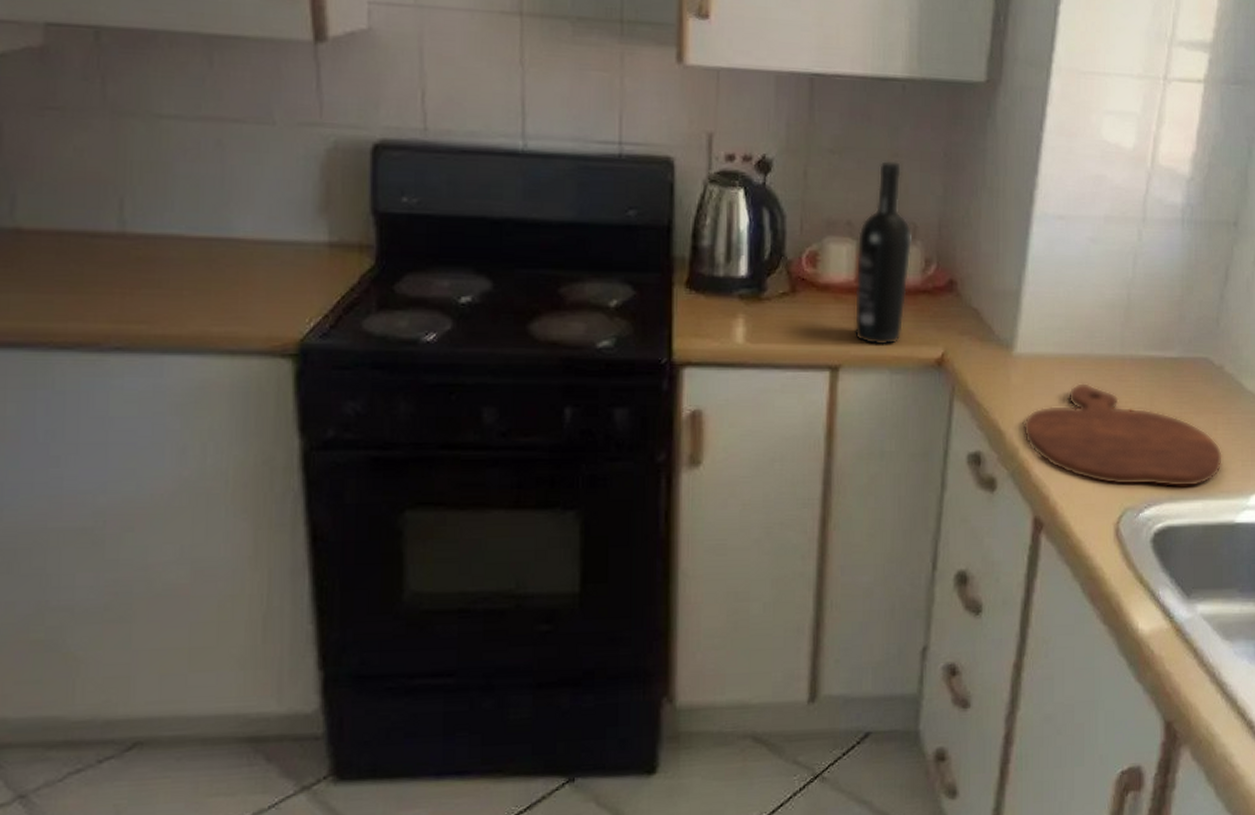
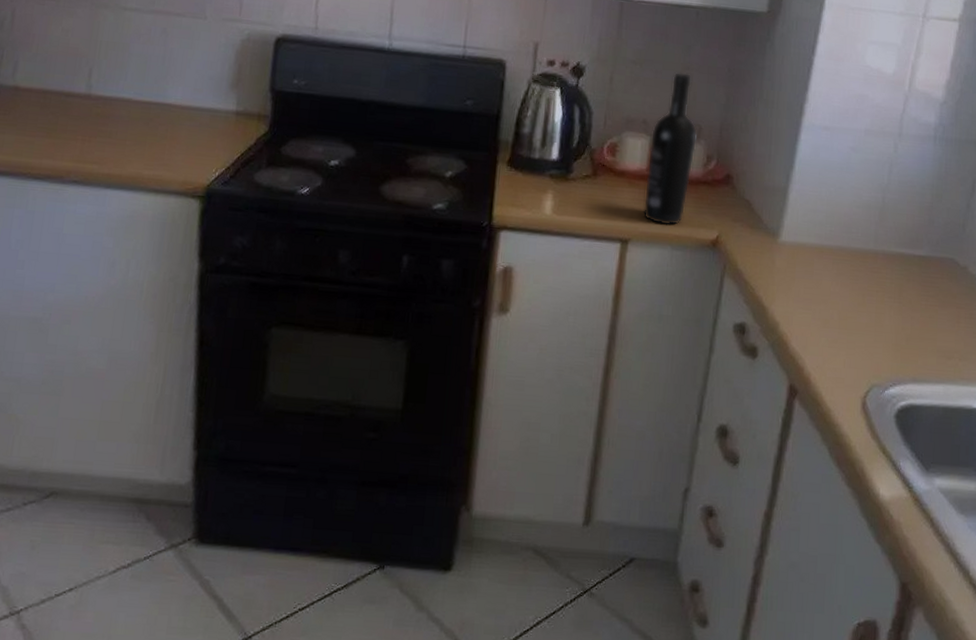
cutting board: present [1022,382,1223,488] -> none [783,270,965,372]

